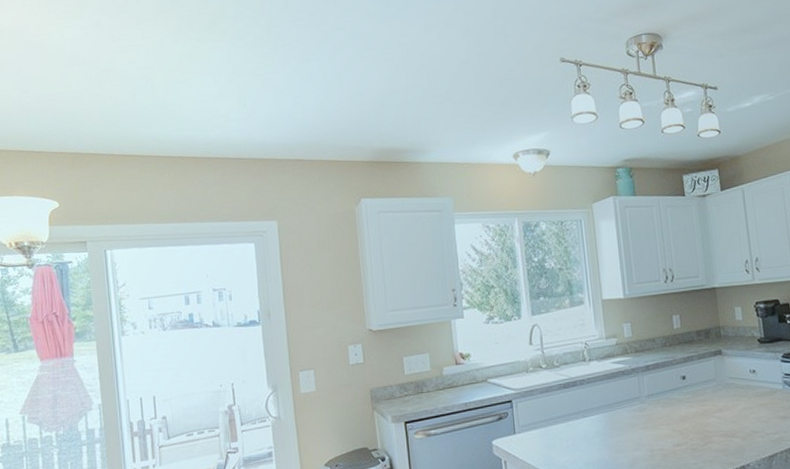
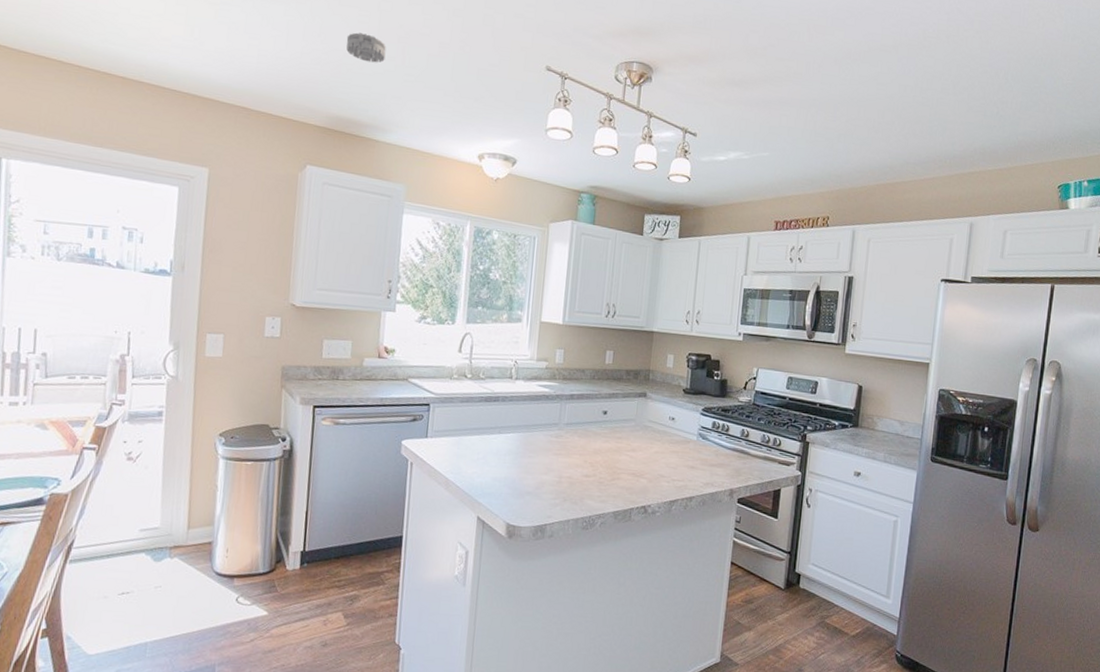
smoke detector: none [376,69,413,94] -> present [346,32,386,63]

